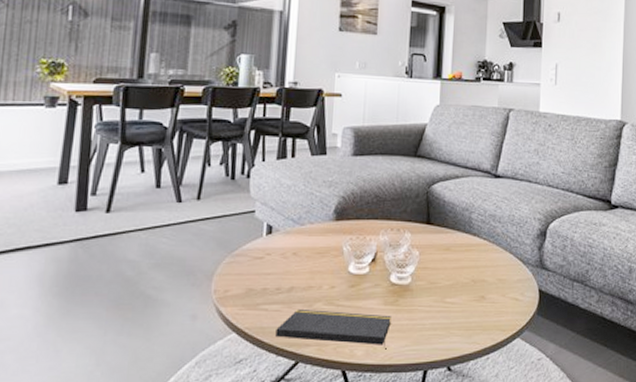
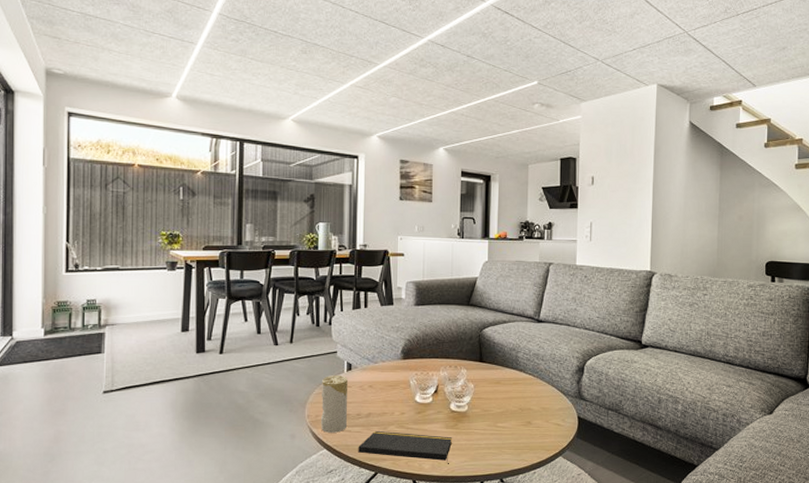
candle: none [230,240,267,312] -> present [320,376,347,433]

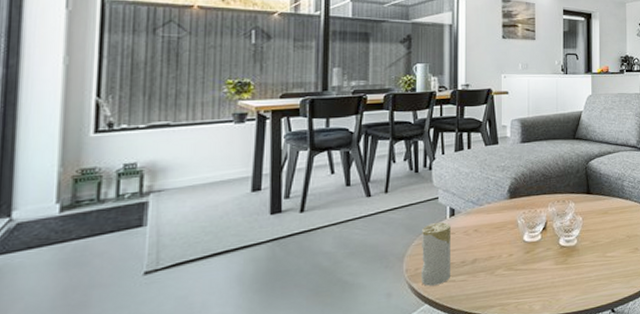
notepad: present [358,430,452,464] -> none [463,273,562,304]

